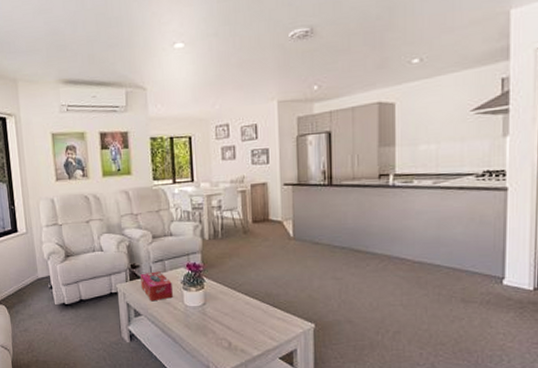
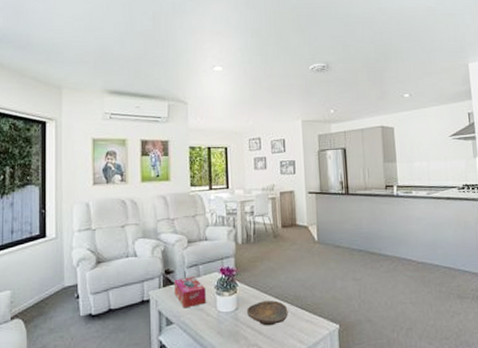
decorative bowl: none [214,297,259,322] -> present [246,300,288,326]

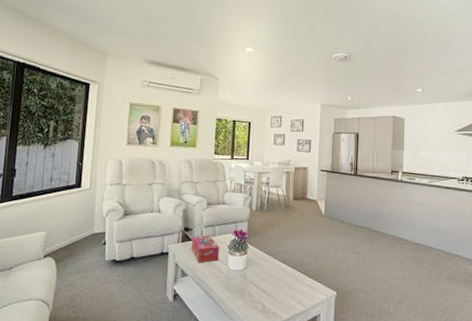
decorative bowl: present [246,300,288,326] -> none [254,264,292,287]

